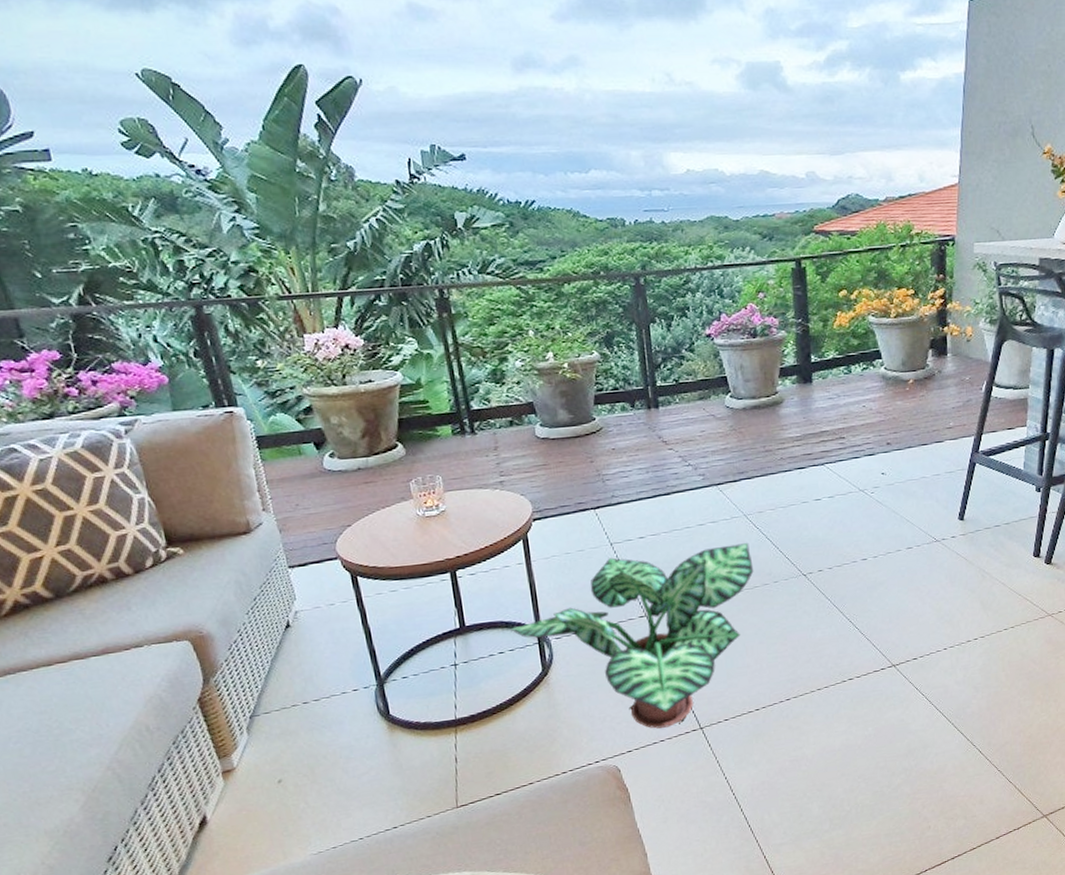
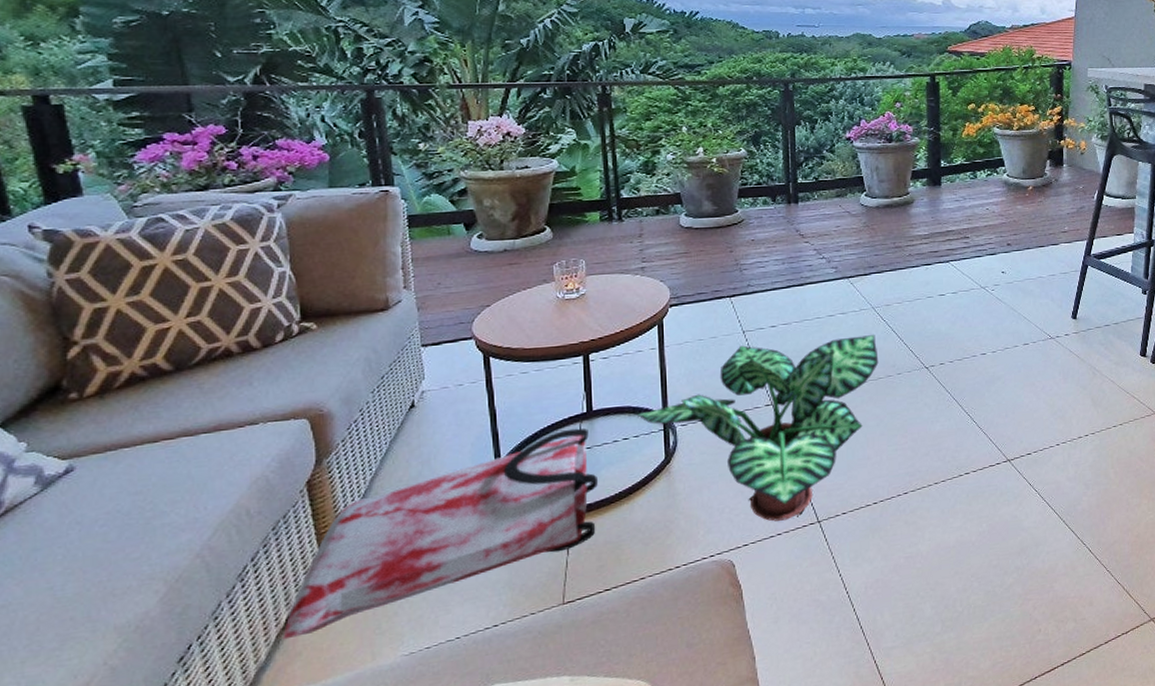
bag: none [198,643,481,842] -> present [283,427,598,640]

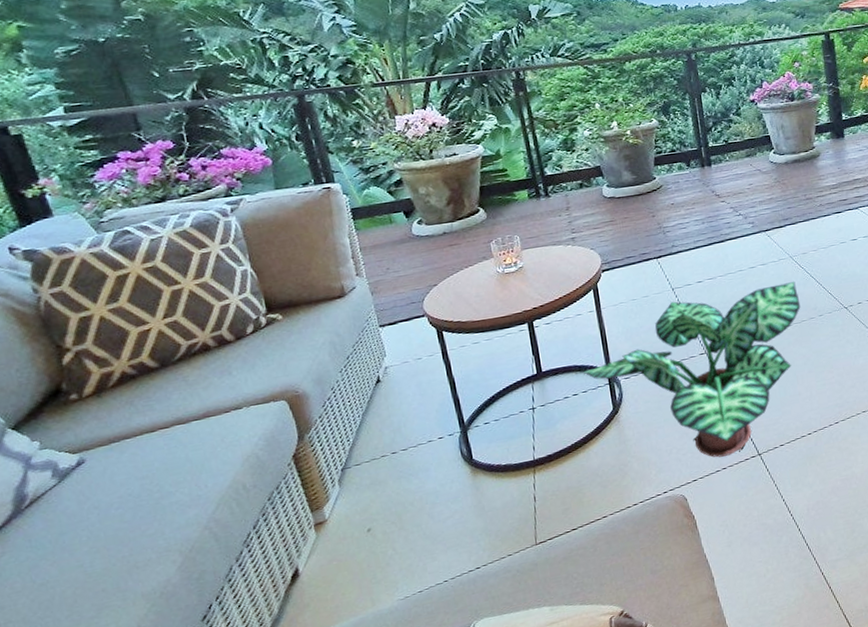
bag: present [283,427,598,640] -> none [290,388,558,595]

